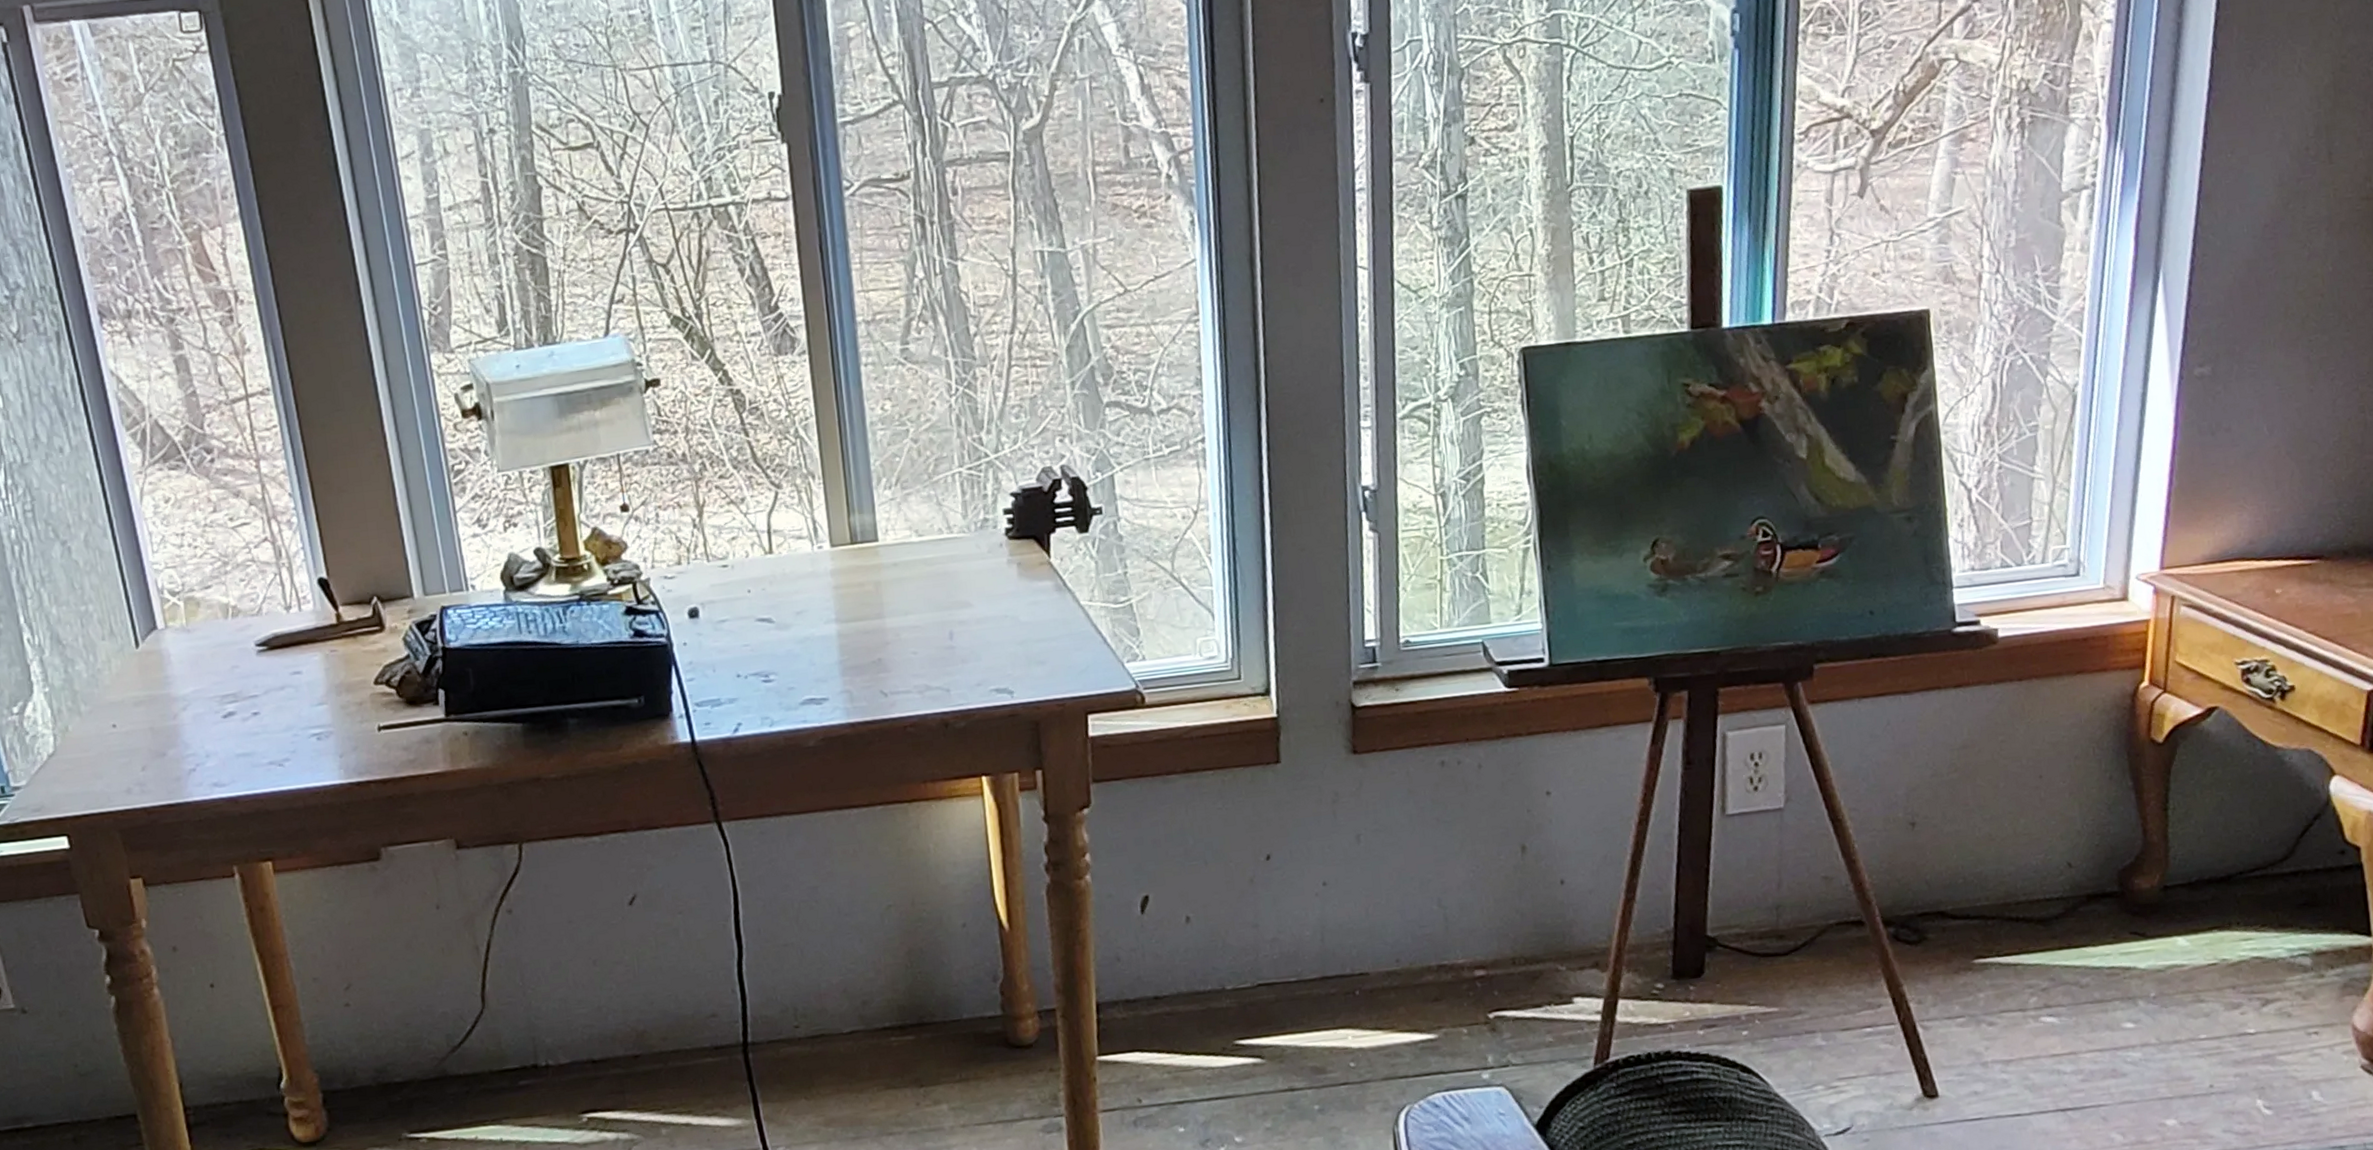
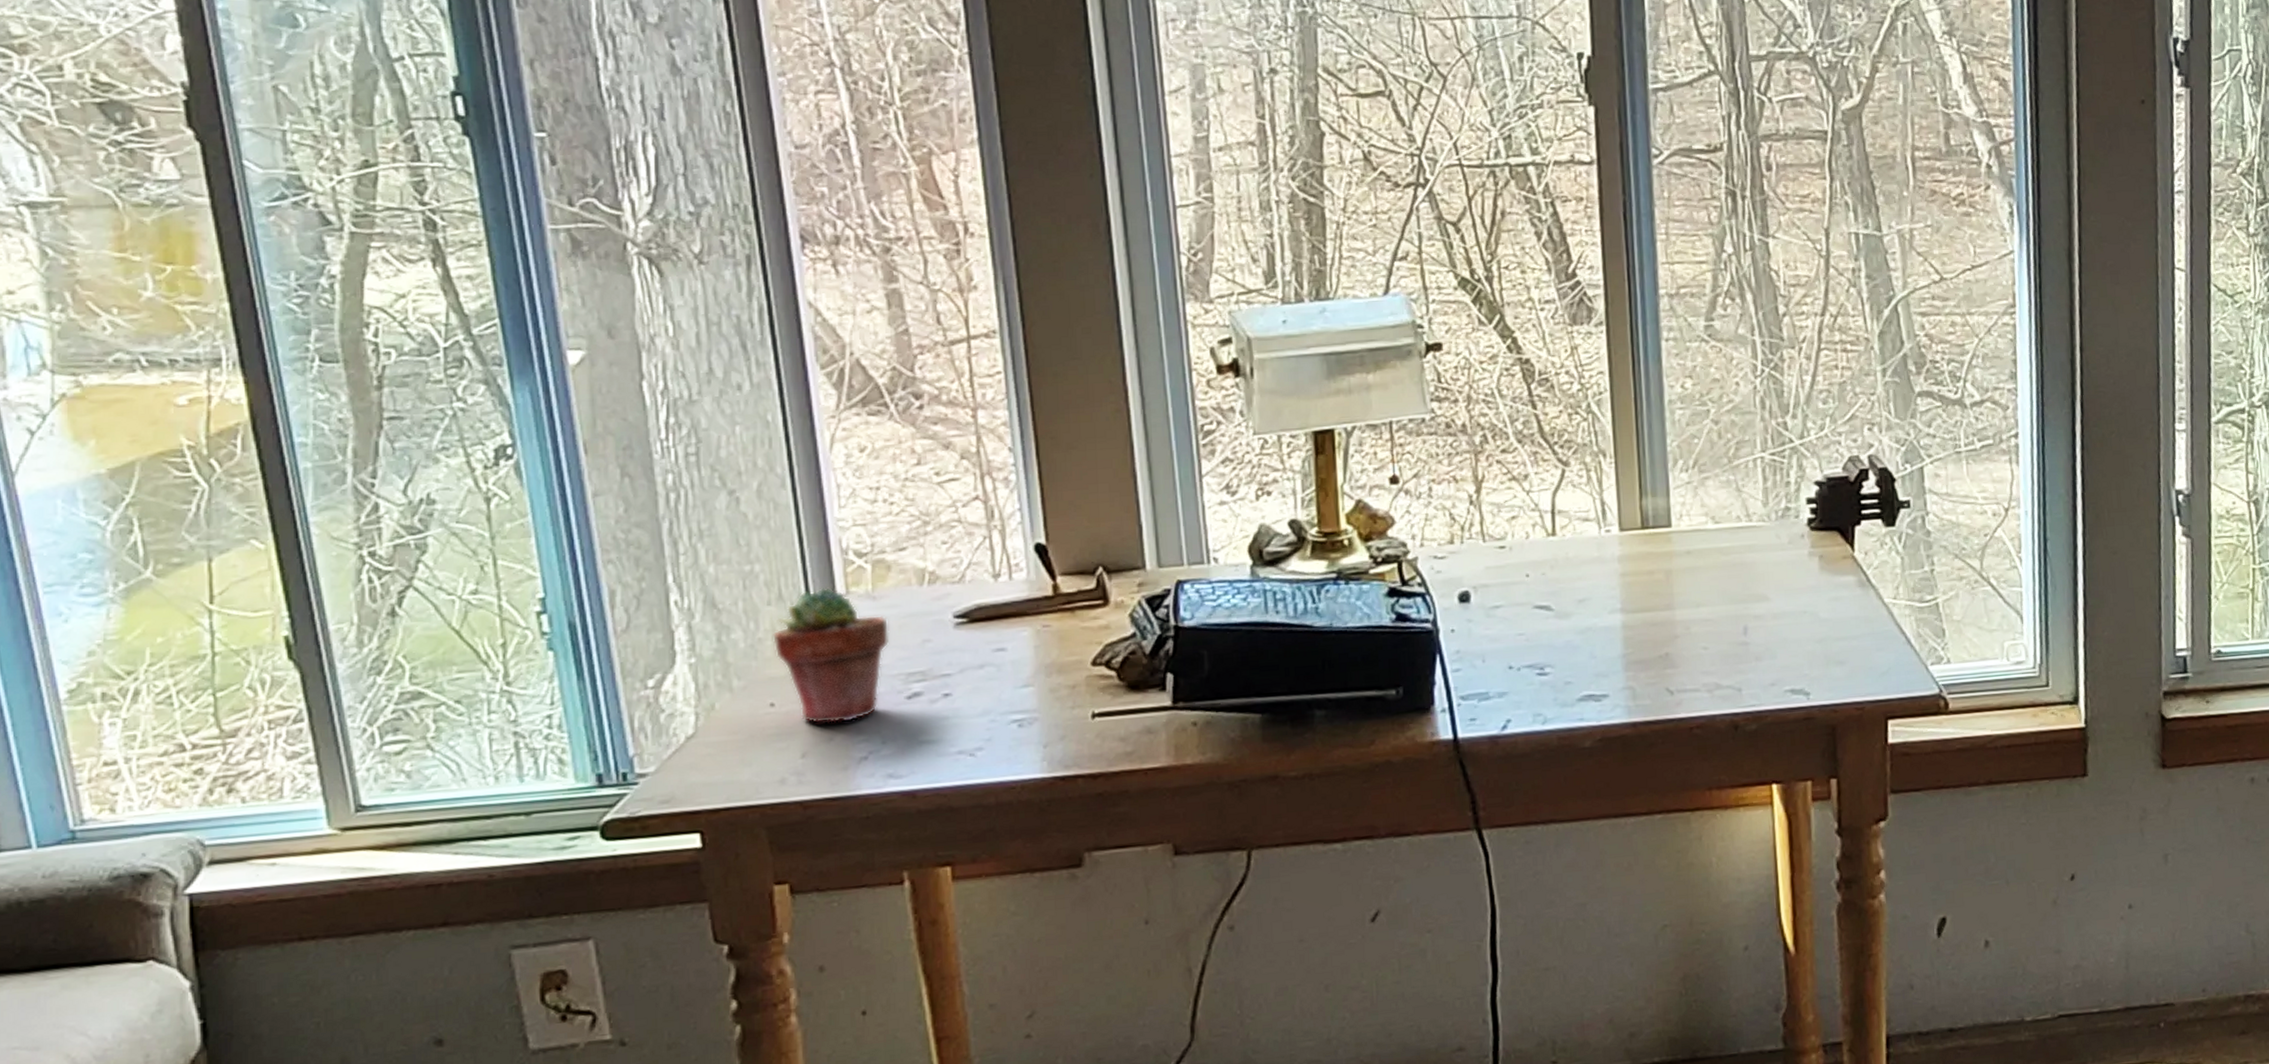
potted succulent: none [108,623,205,741] -> present [772,587,890,724]

